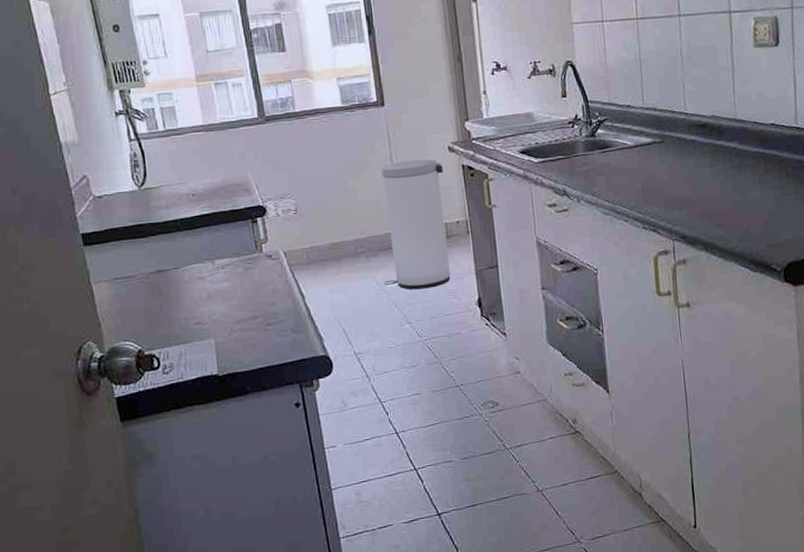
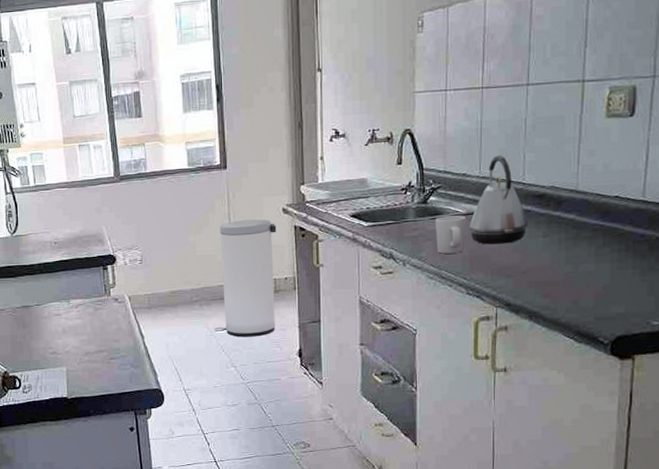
mug: none [604,148,636,188] -> present [435,215,466,254]
kettle: none [638,86,694,177] -> present [469,155,528,245]

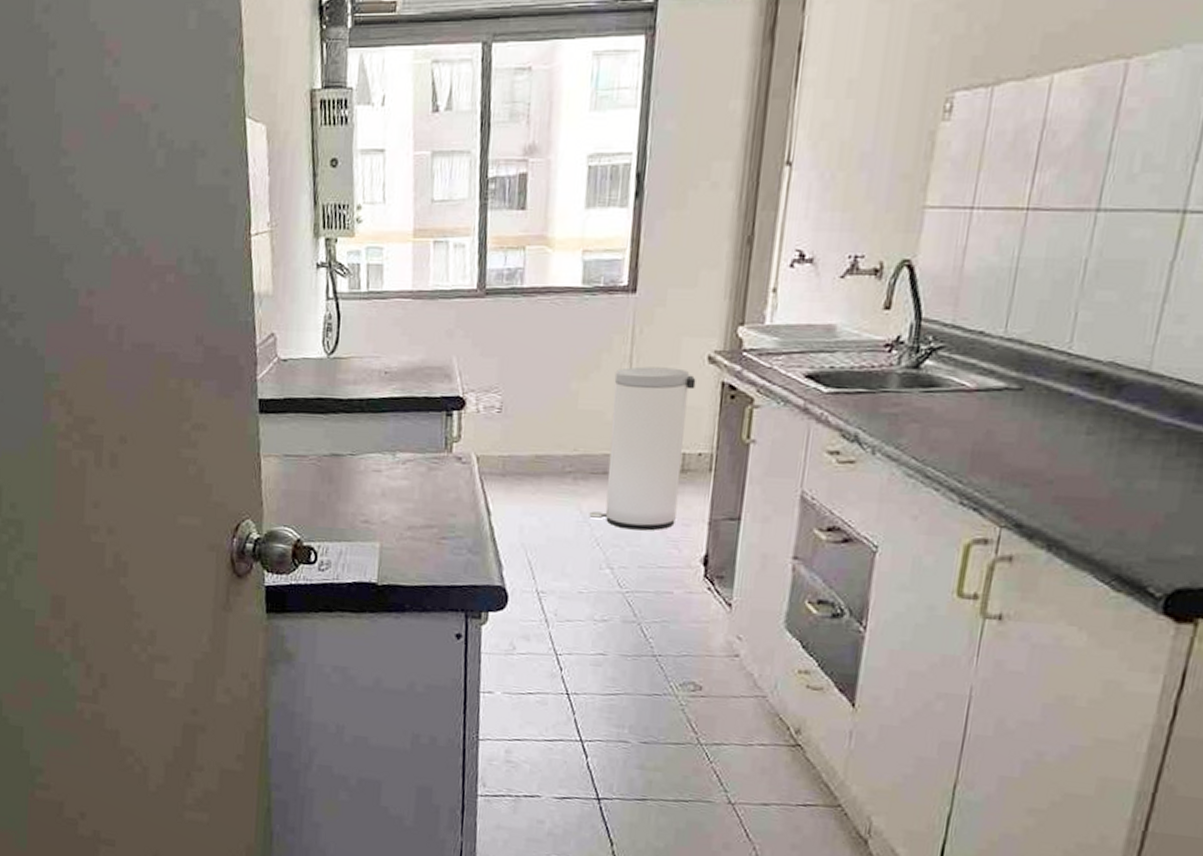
mug: present [435,215,466,254] -> none [924,390,975,445]
kettle: present [469,155,528,245] -> none [976,309,1067,438]

